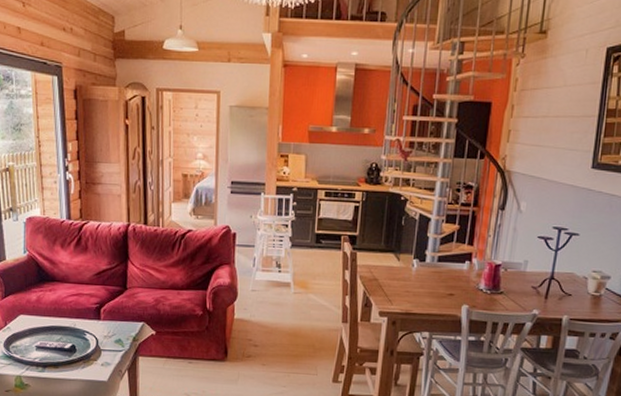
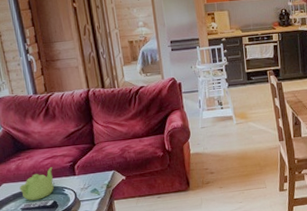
teapot: none [37,305,76,340] -> present [19,167,54,201]

